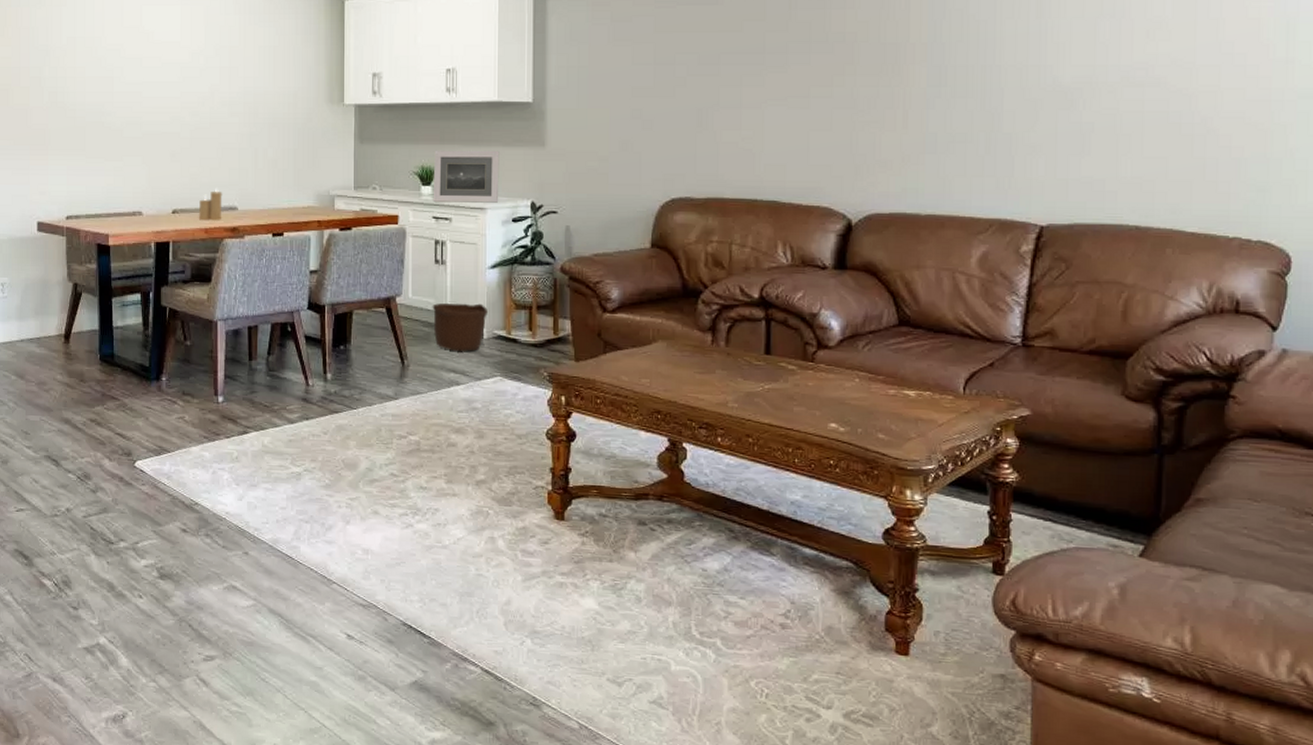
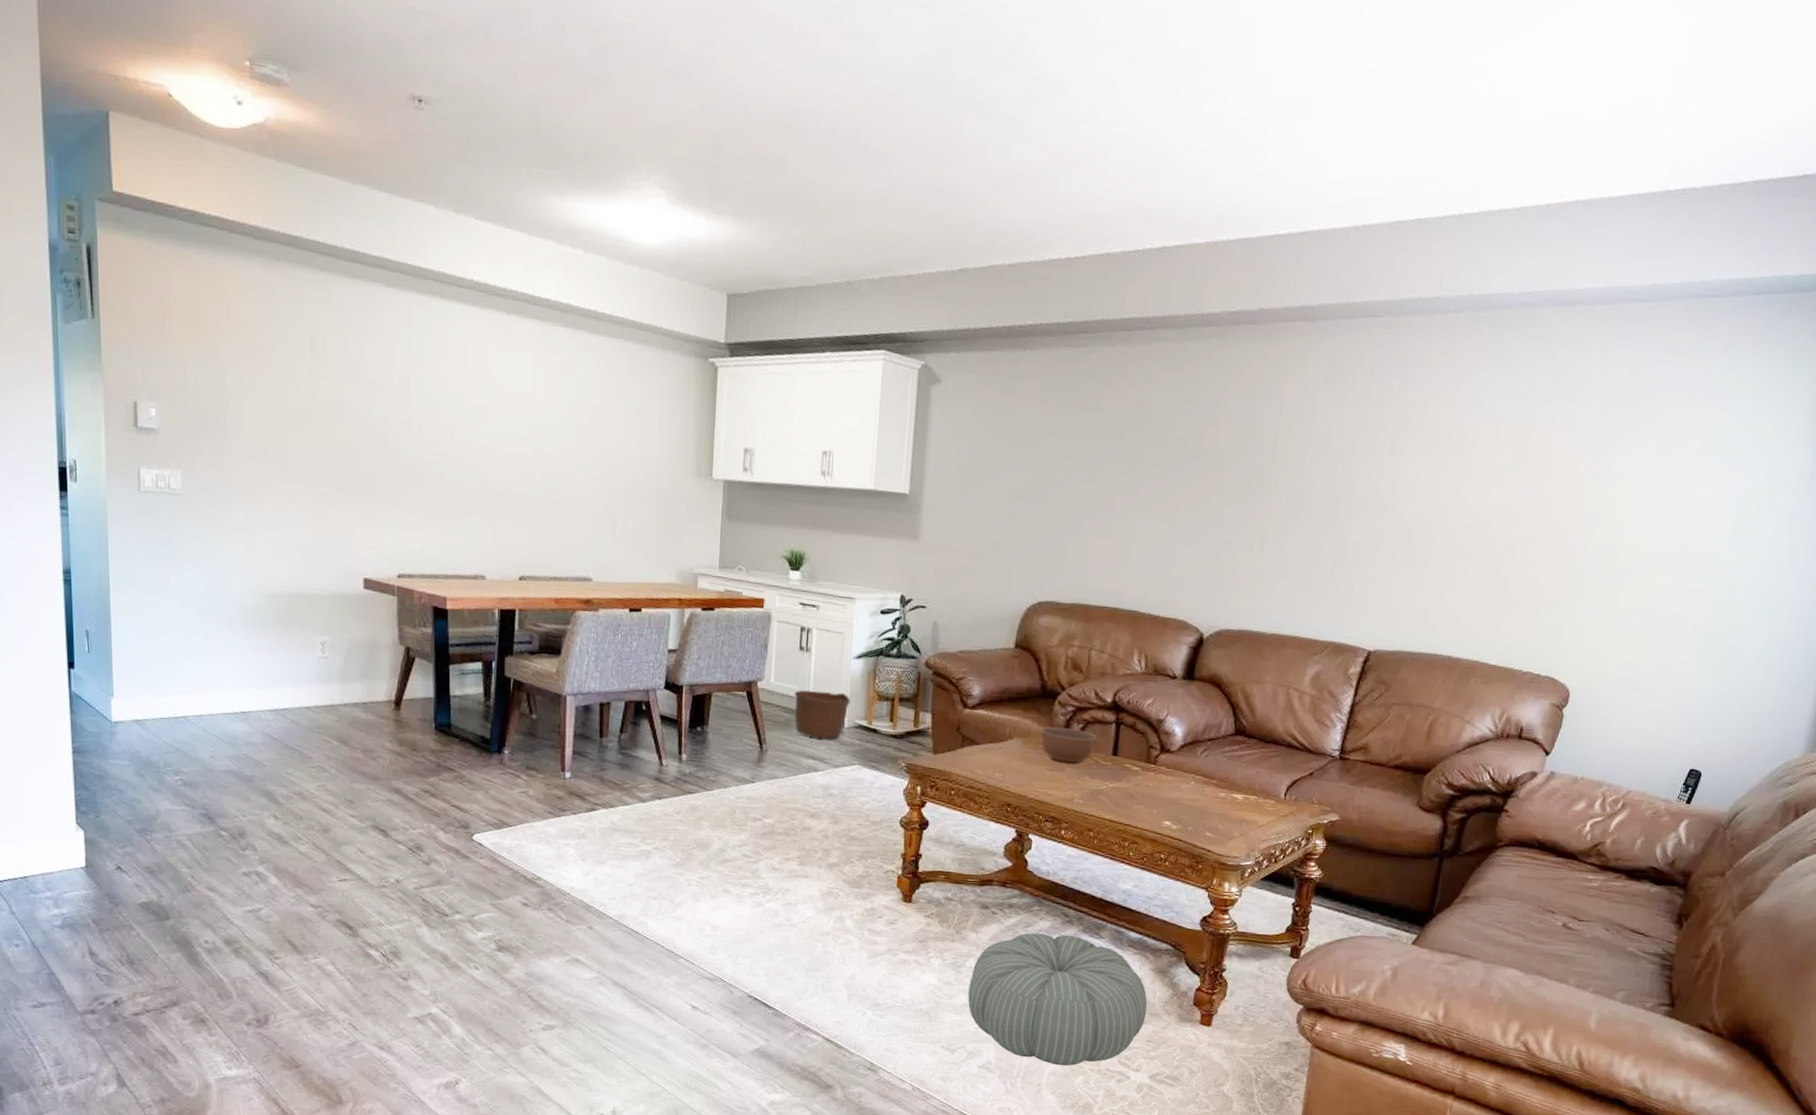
candle: present [198,188,222,222] -> none [548,556,576,592]
picture frame: present [433,150,499,203] -> none [801,536,872,593]
pouf: none [632,551,833,702] -> present [968,933,1148,1066]
bowl: none [686,326,747,366] -> present [1040,726,1097,765]

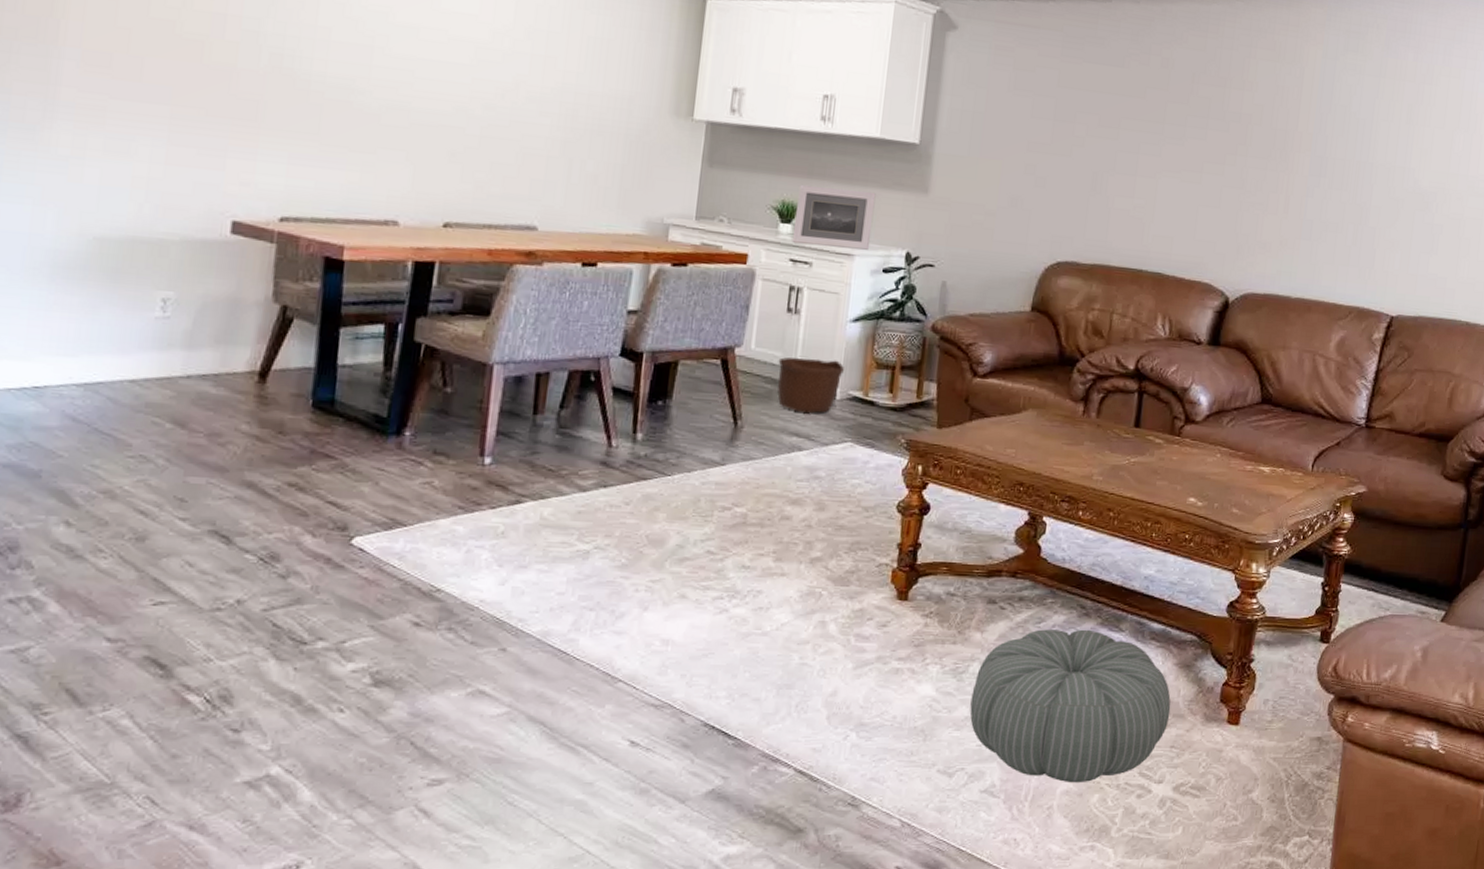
picture frame: none [801,536,872,593] -> present [792,185,876,250]
bowl: present [1040,726,1097,765] -> none [1057,396,1119,438]

